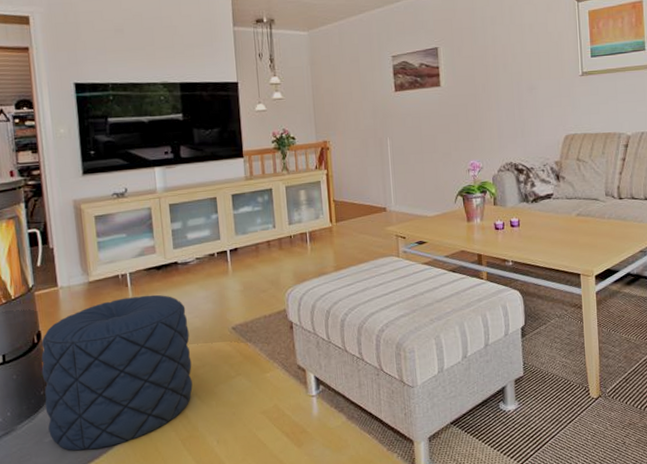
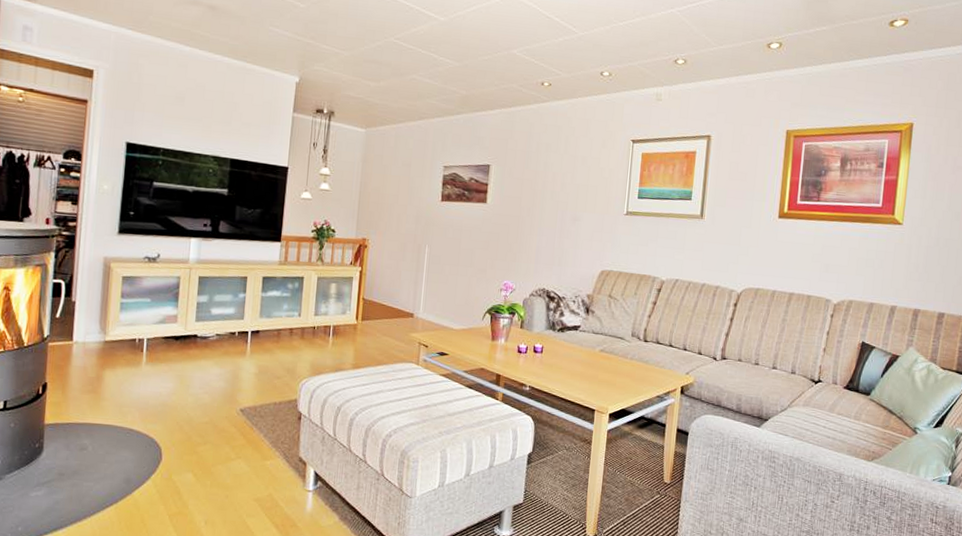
pouf: present [41,294,193,451] -> none [36,362,197,512]

